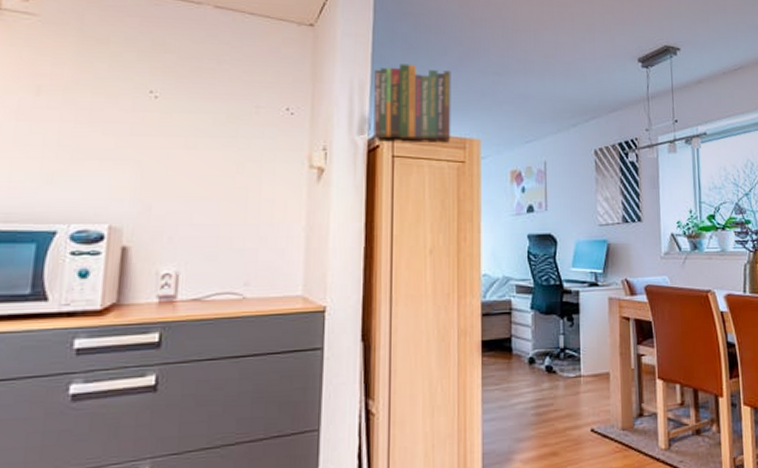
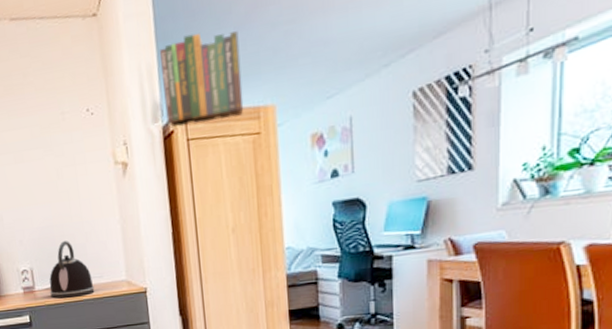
kettle: none [196,244,259,315] -> present [49,241,95,300]

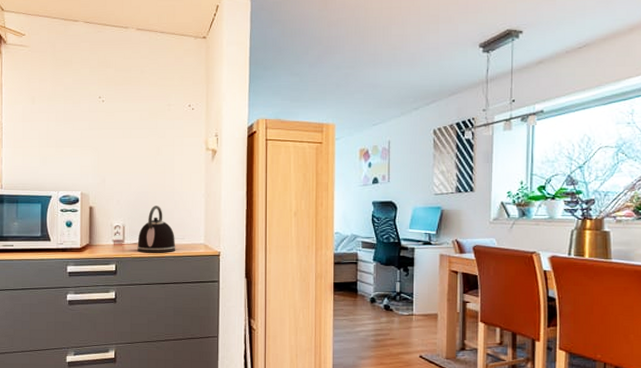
books: present [159,31,244,127] -> none [251,63,312,129]

